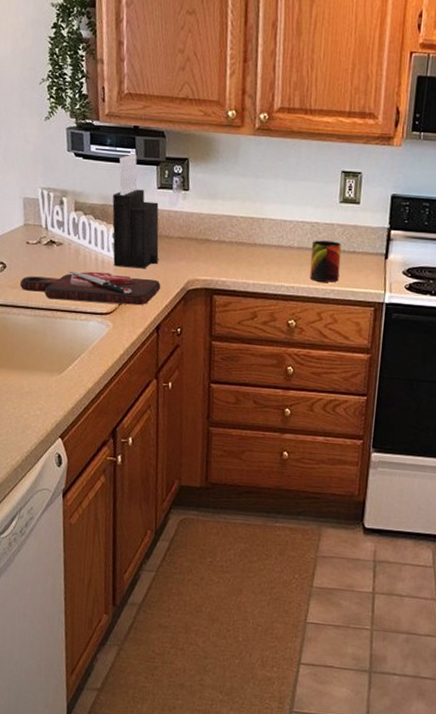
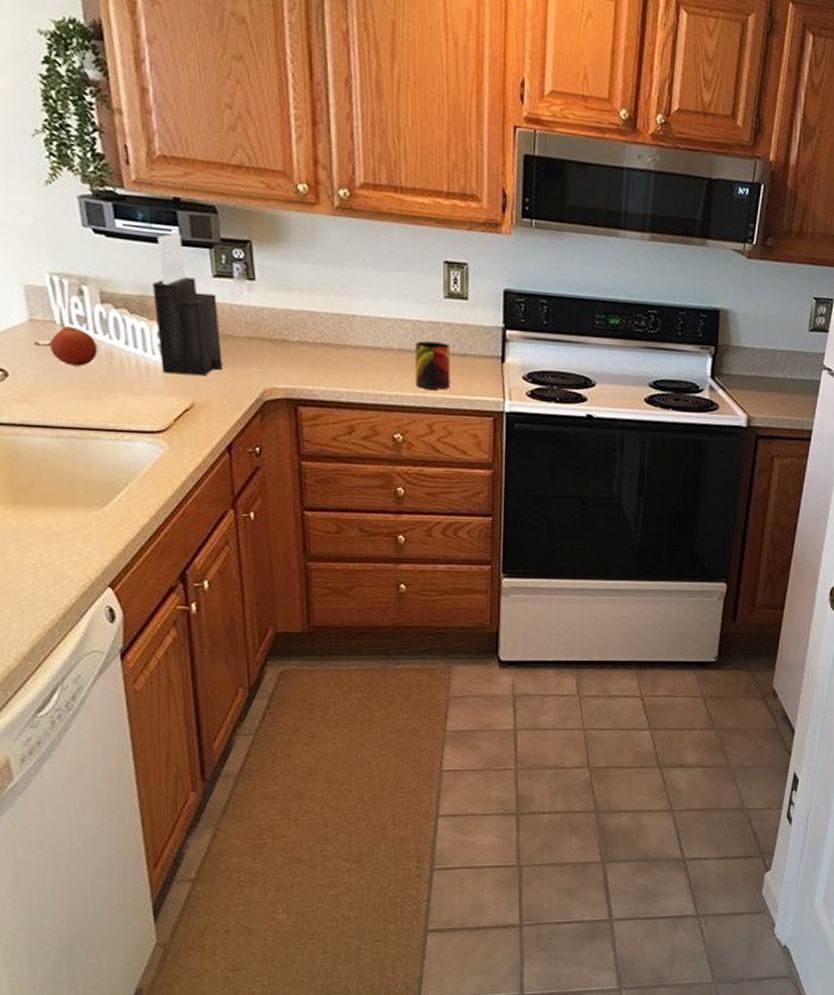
cutting board: present [19,270,161,306] -> none [30,379,229,421]
fruit: none [36,229,70,261] -> present [50,326,99,366]

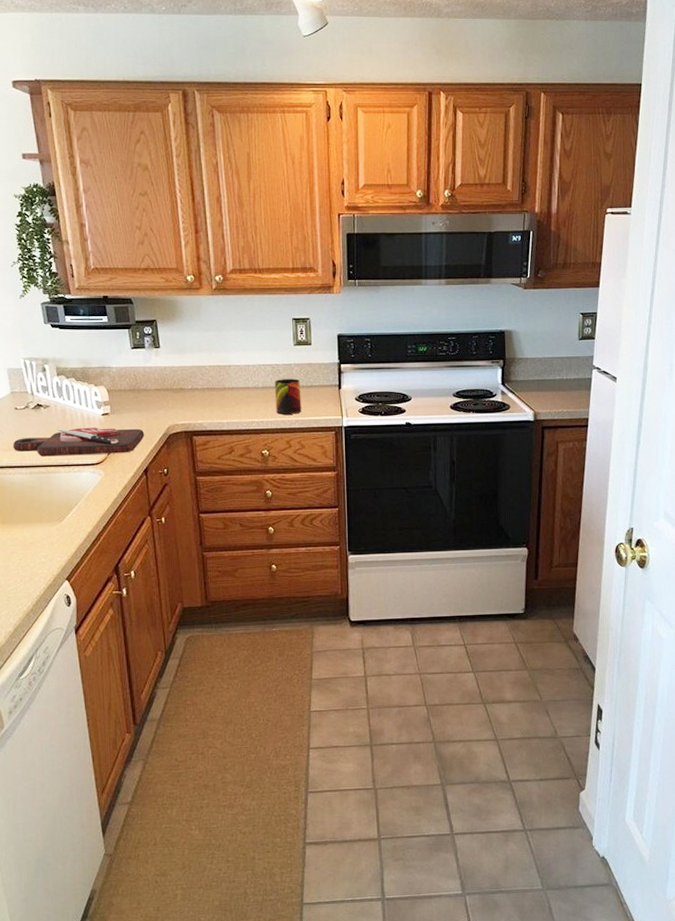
cutting board: none [30,379,229,421] -> present [12,427,145,457]
fruit: present [50,326,99,366] -> none [25,394,56,422]
knife block: present [151,232,222,375] -> none [90,321,139,421]

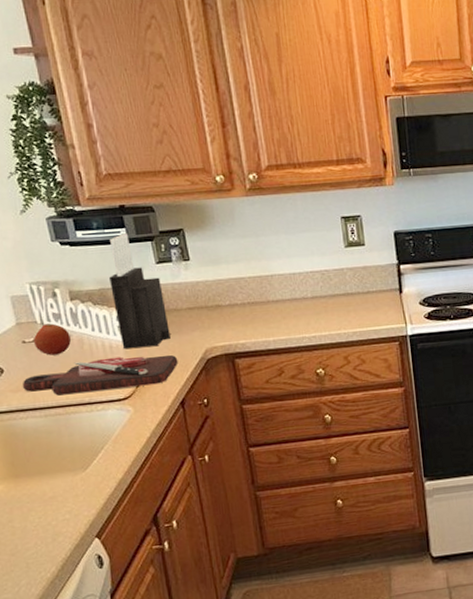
fruit: none [25,394,56,422] -> present [34,323,72,356]
knife block: none [90,321,139,421] -> present [108,233,171,350]
mug: present [274,379,302,414] -> none [325,285,359,327]

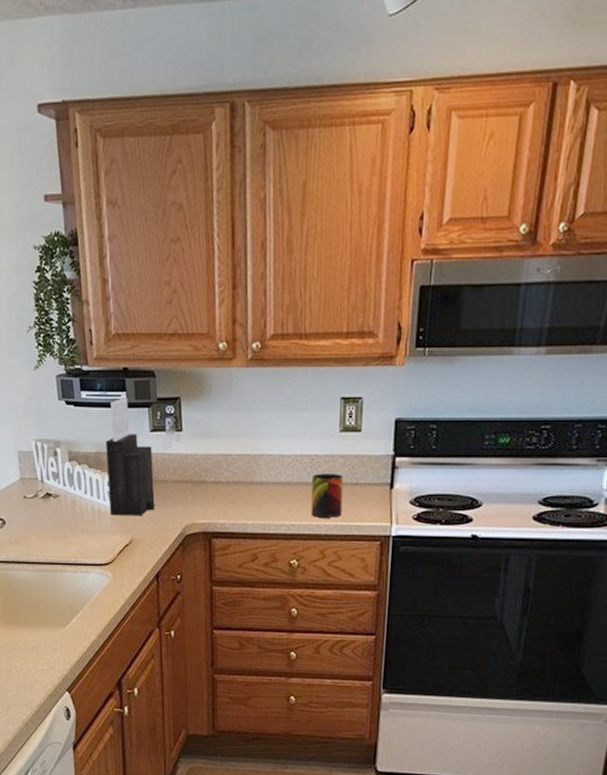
cutting board: present [22,354,179,396] -> none [19,522,159,554]
fruit: present [34,323,72,356] -> none [34,482,66,513]
mug: none [325,285,359,327] -> present [311,473,344,518]

